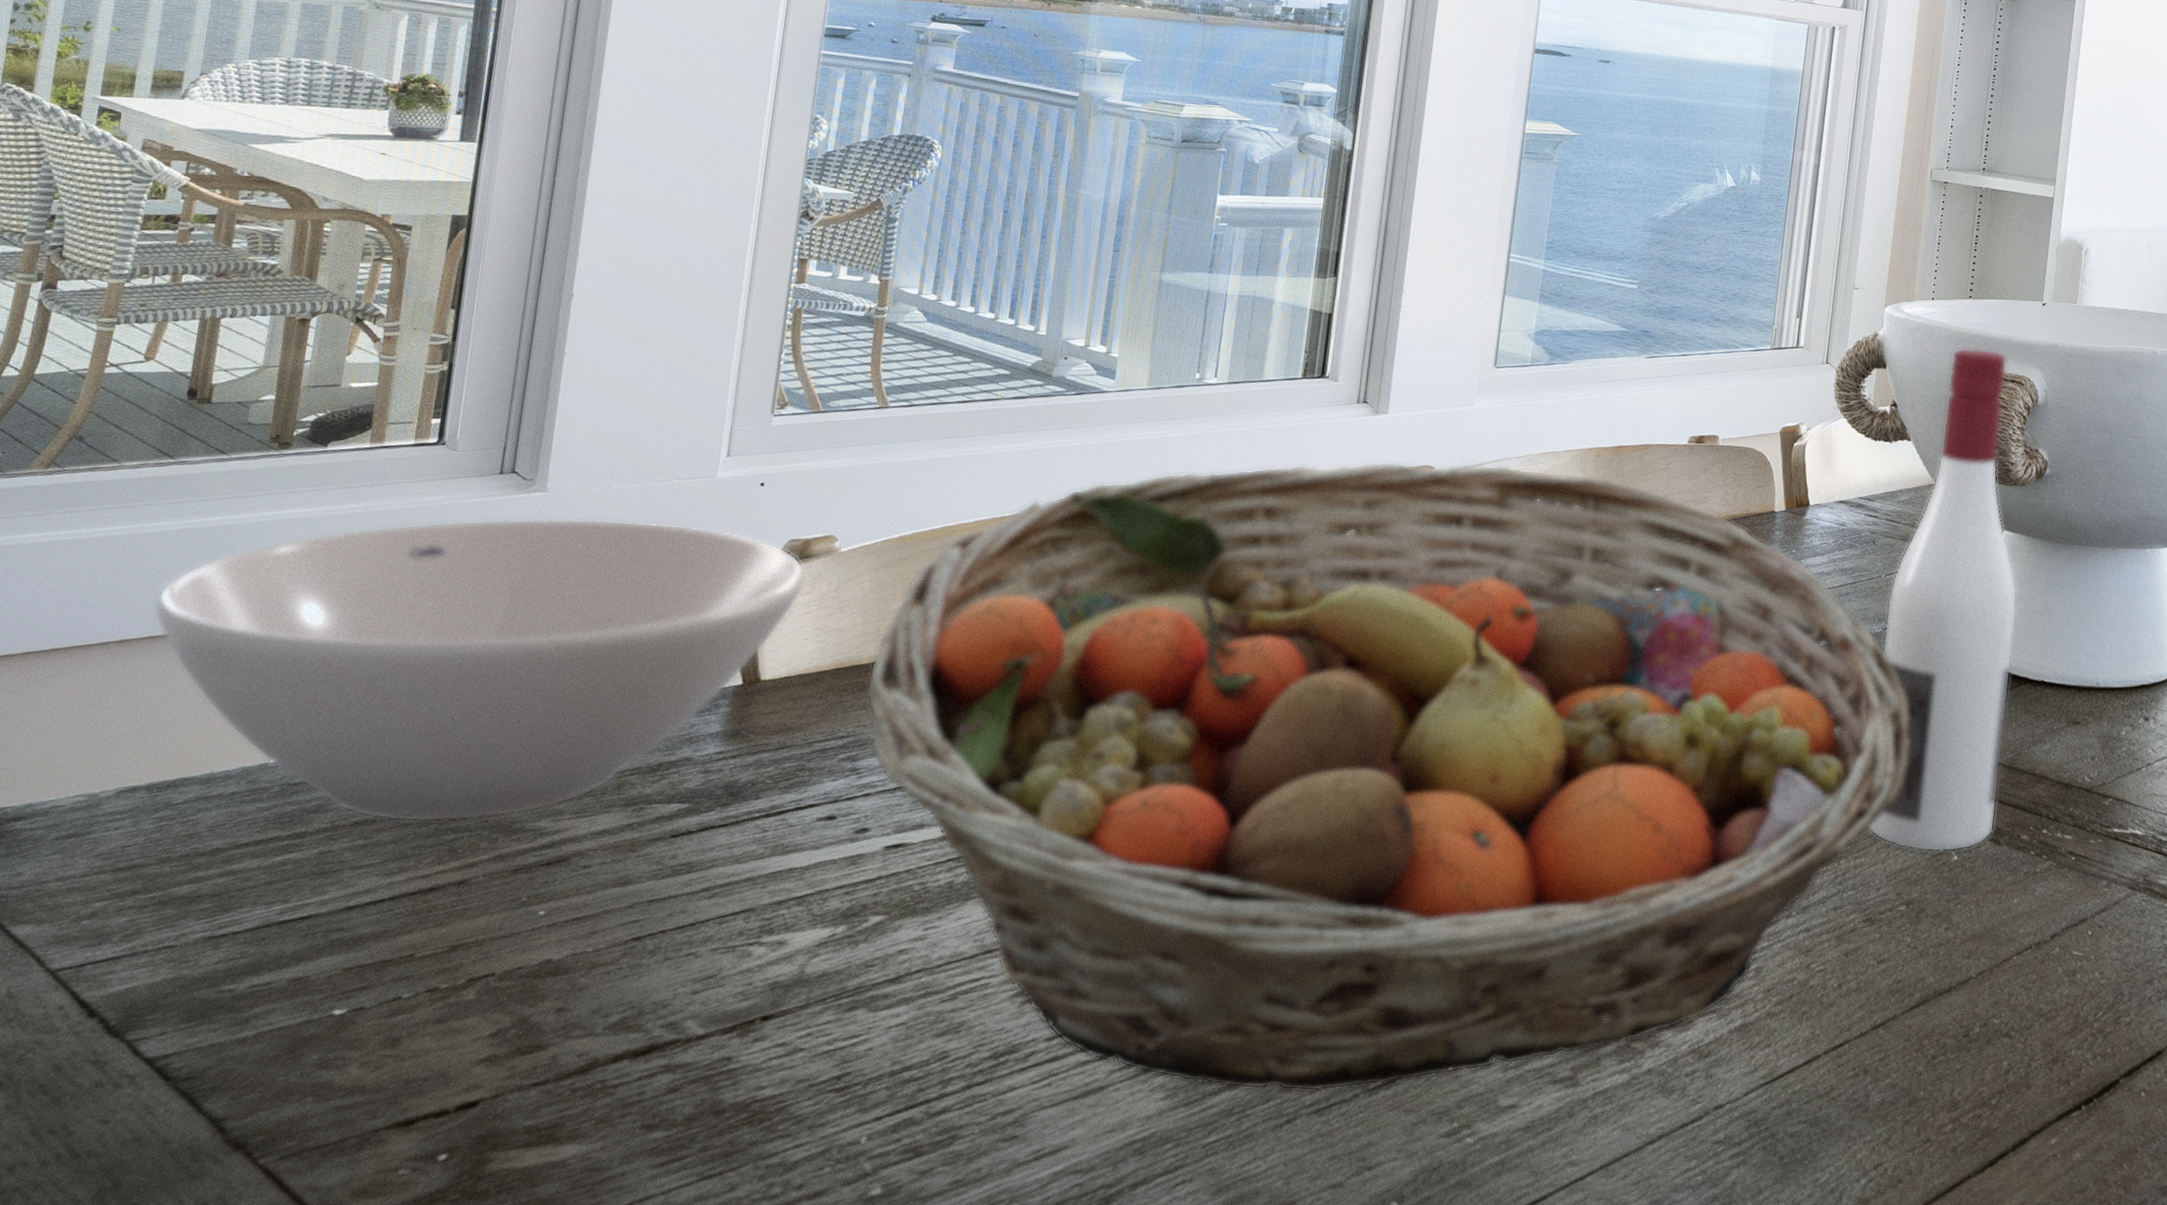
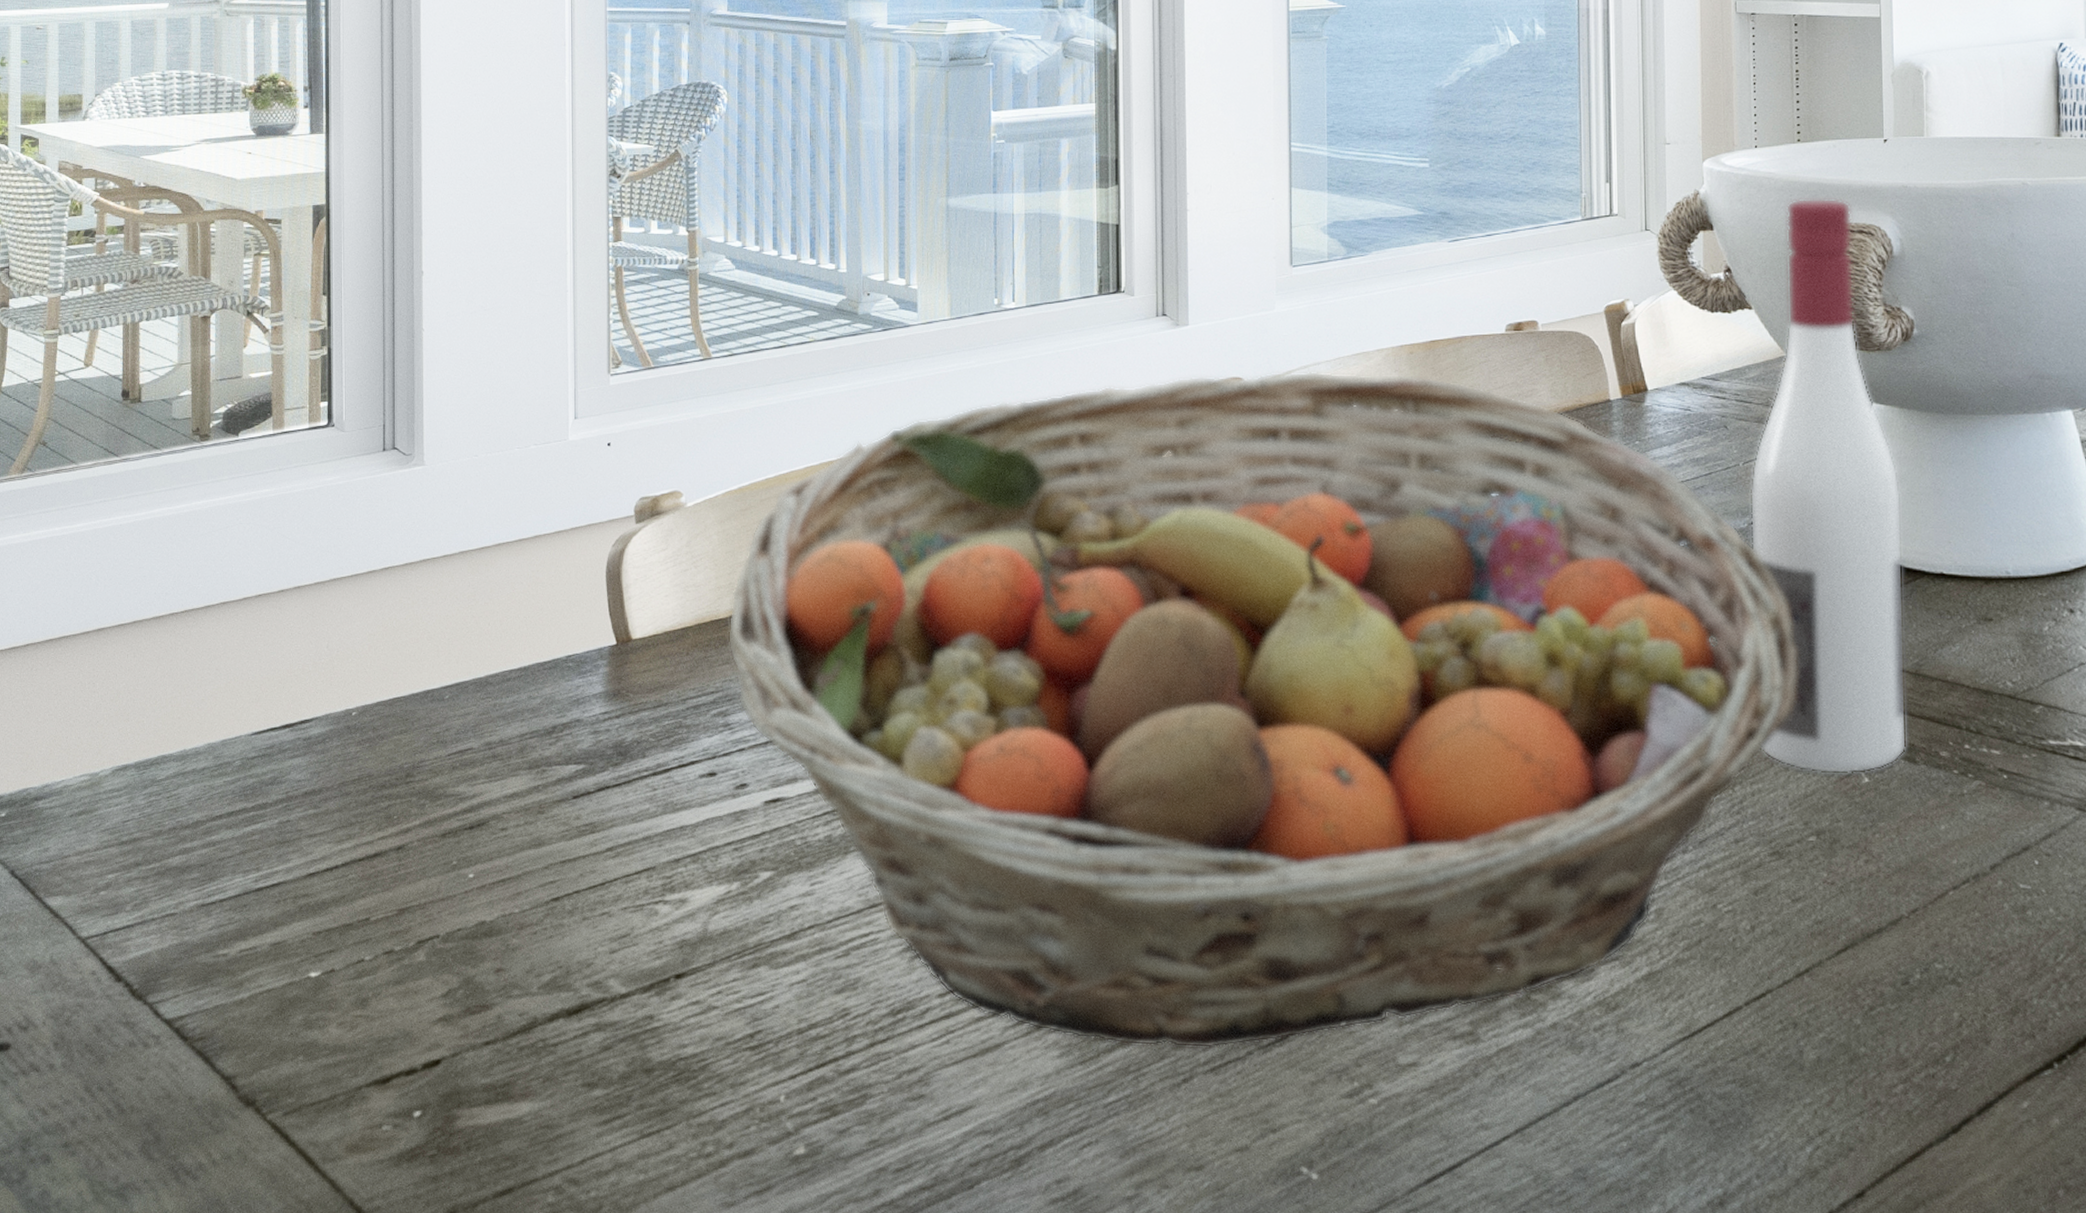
bowl: present [153,518,807,823] -> none [120,488,660,791]

